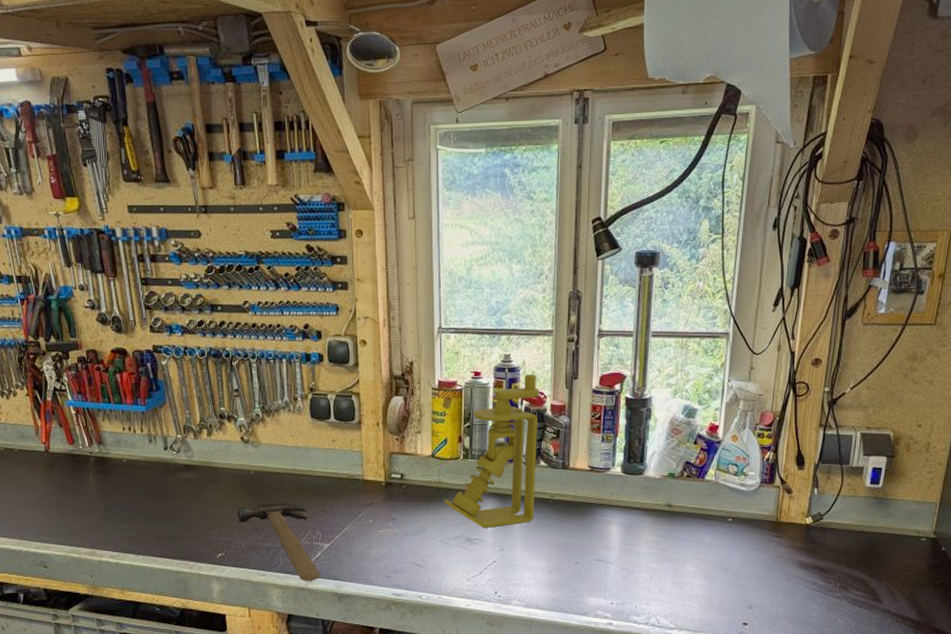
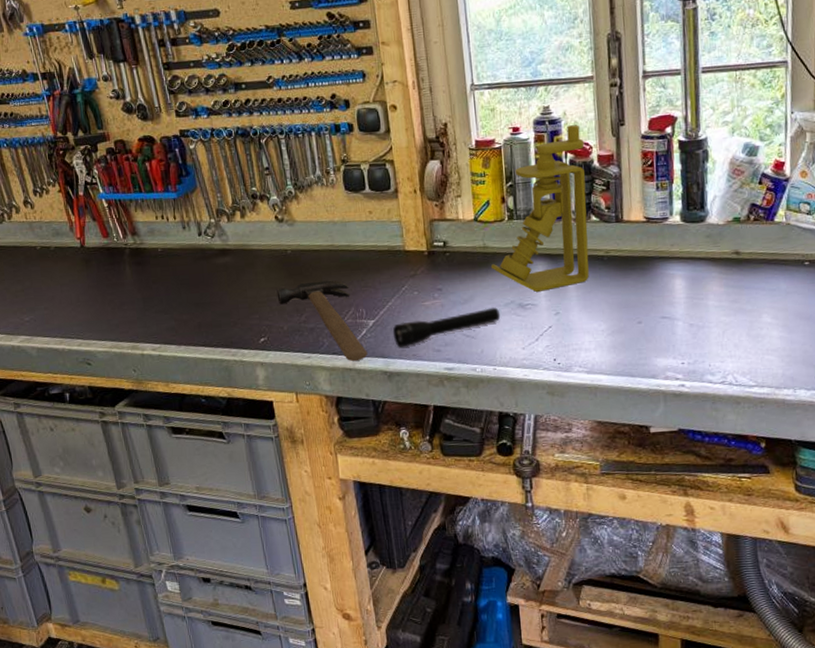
flashlight: none [346,540,449,571] -> present [392,307,501,348]

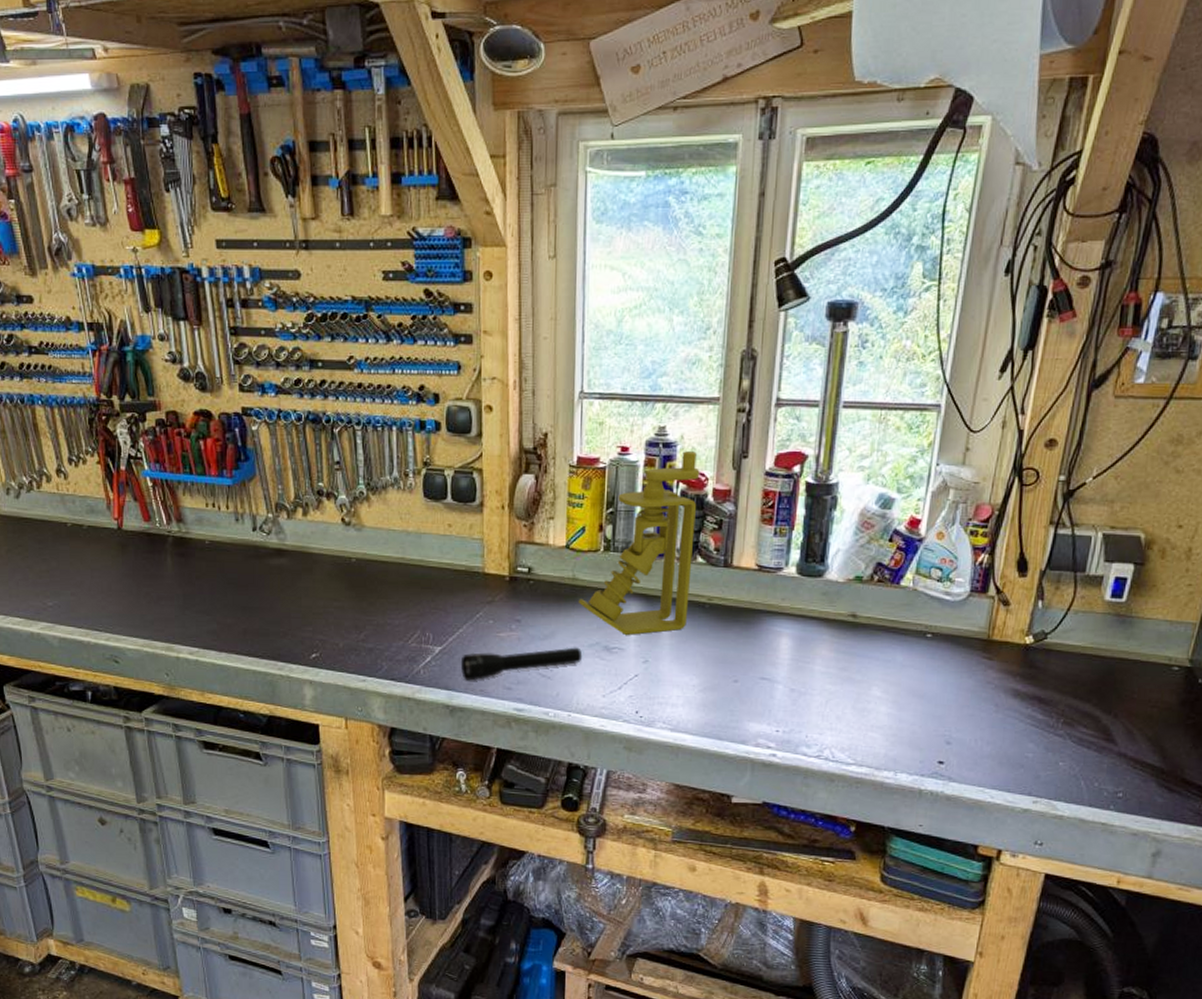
claw hammer: present [276,280,368,361] -> none [335,596,430,690]

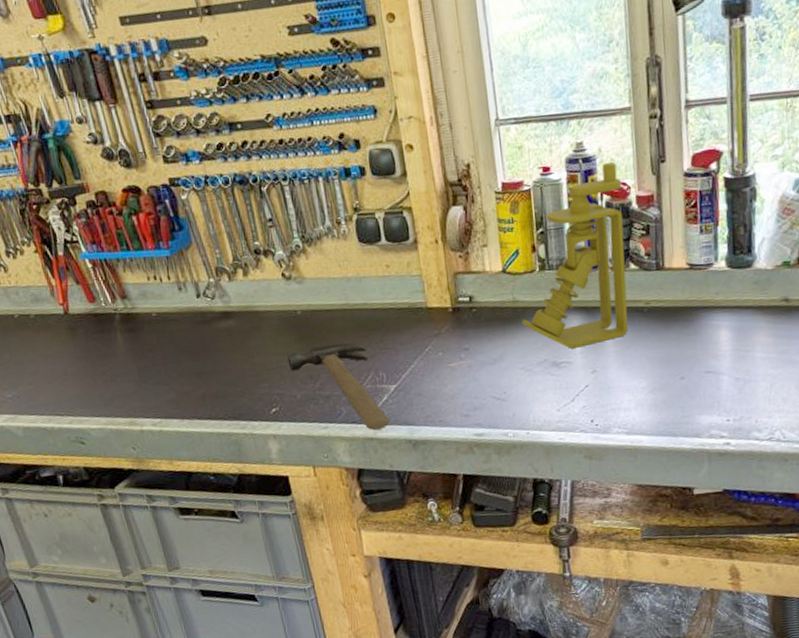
claw hammer: none [335,596,430,690] -> present [287,342,390,430]
flashlight: present [460,647,583,681] -> none [416,367,533,414]

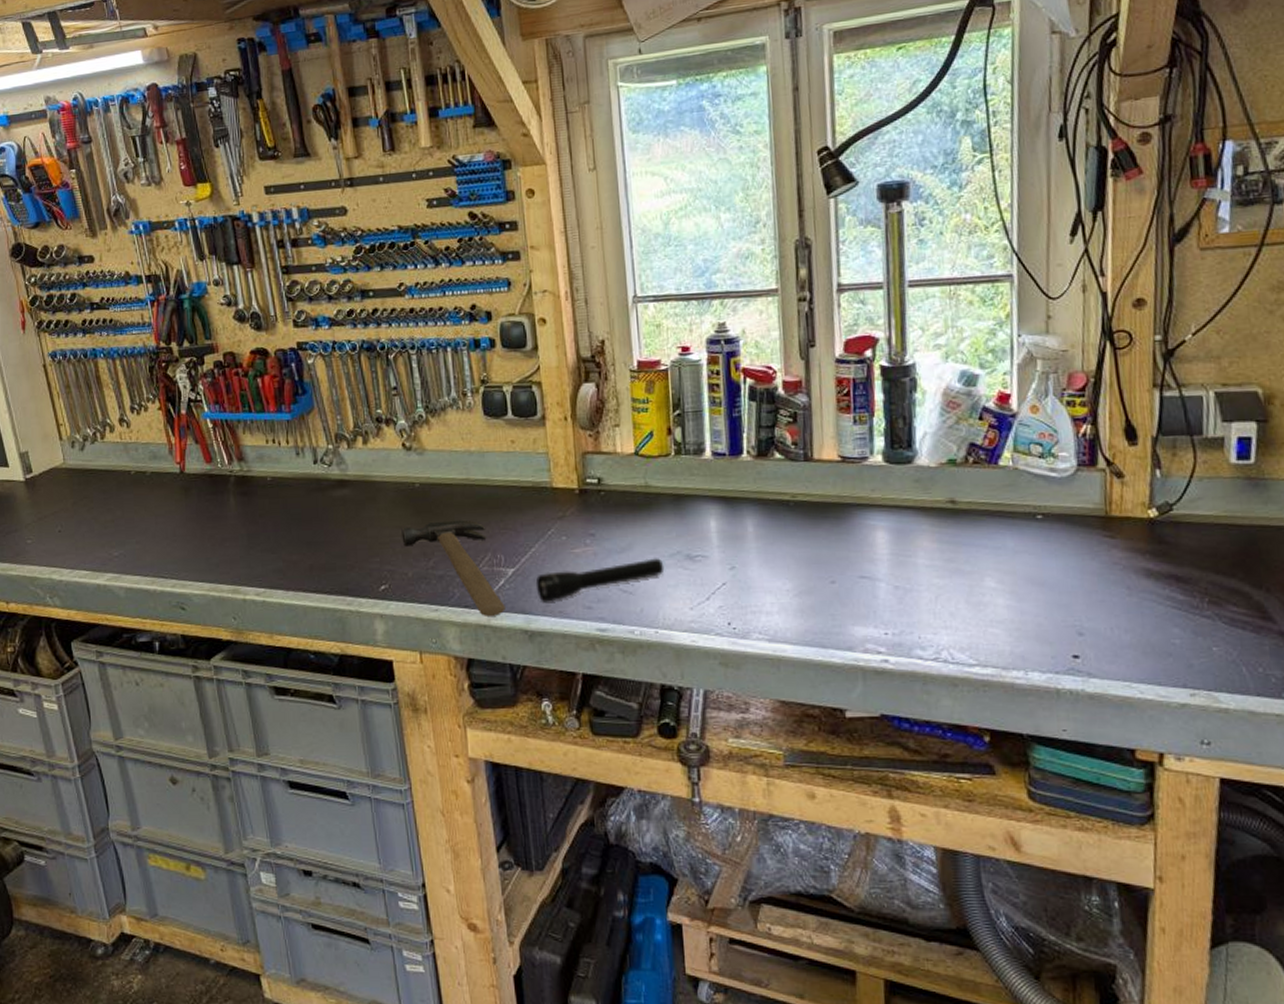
flashlight: none [416,367,533,414] -> present [535,558,665,602]
clamp: present [521,162,628,349] -> none [653,345,772,541]

